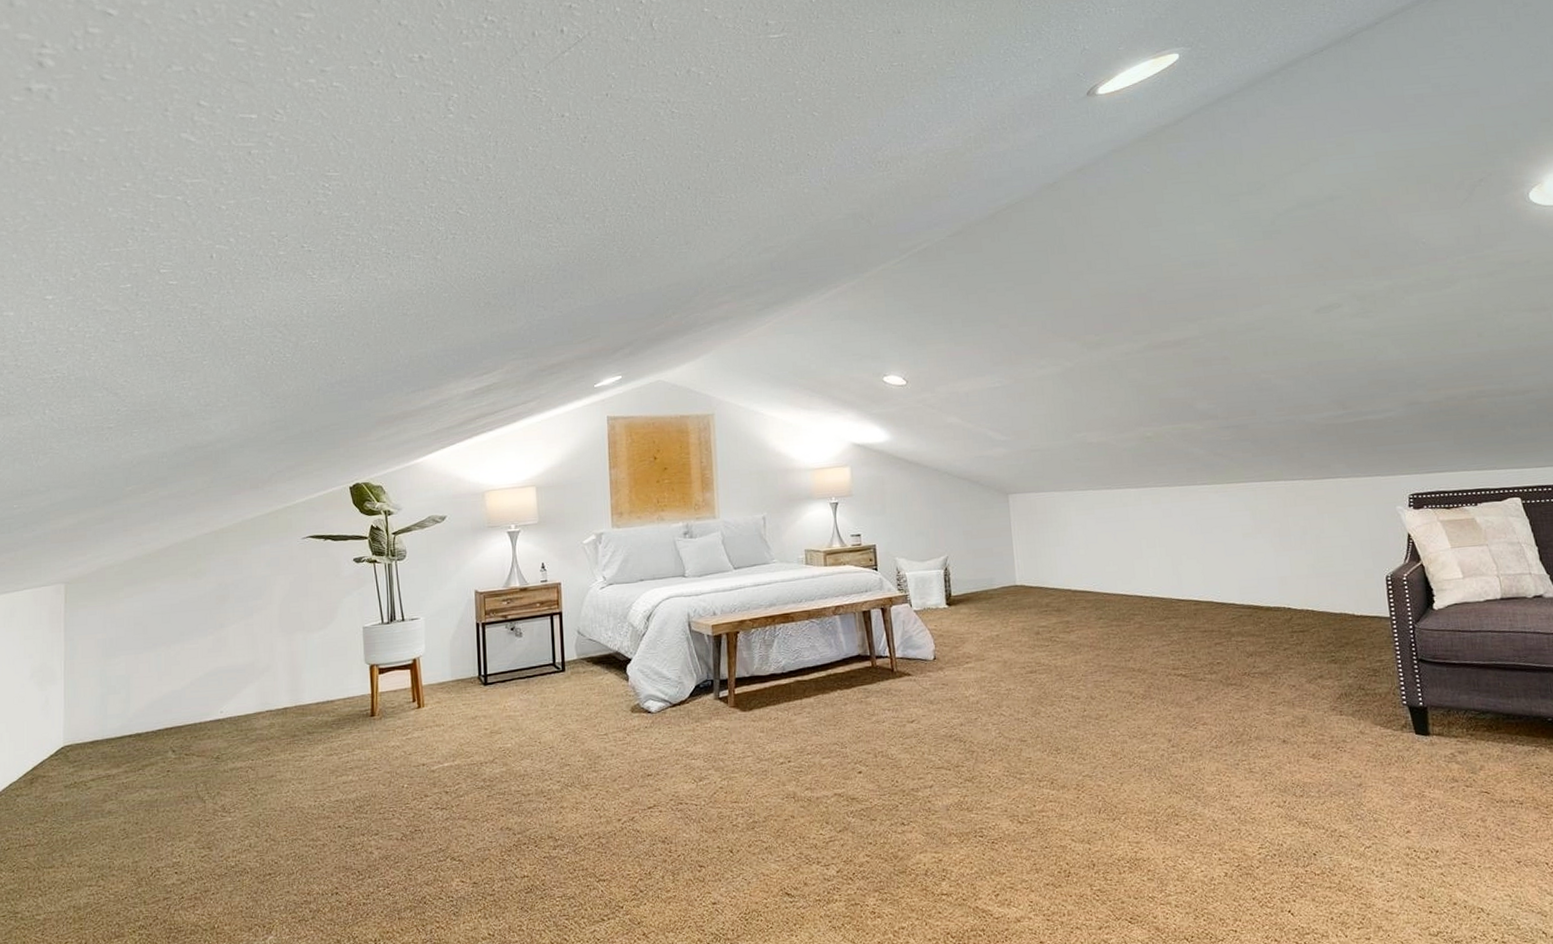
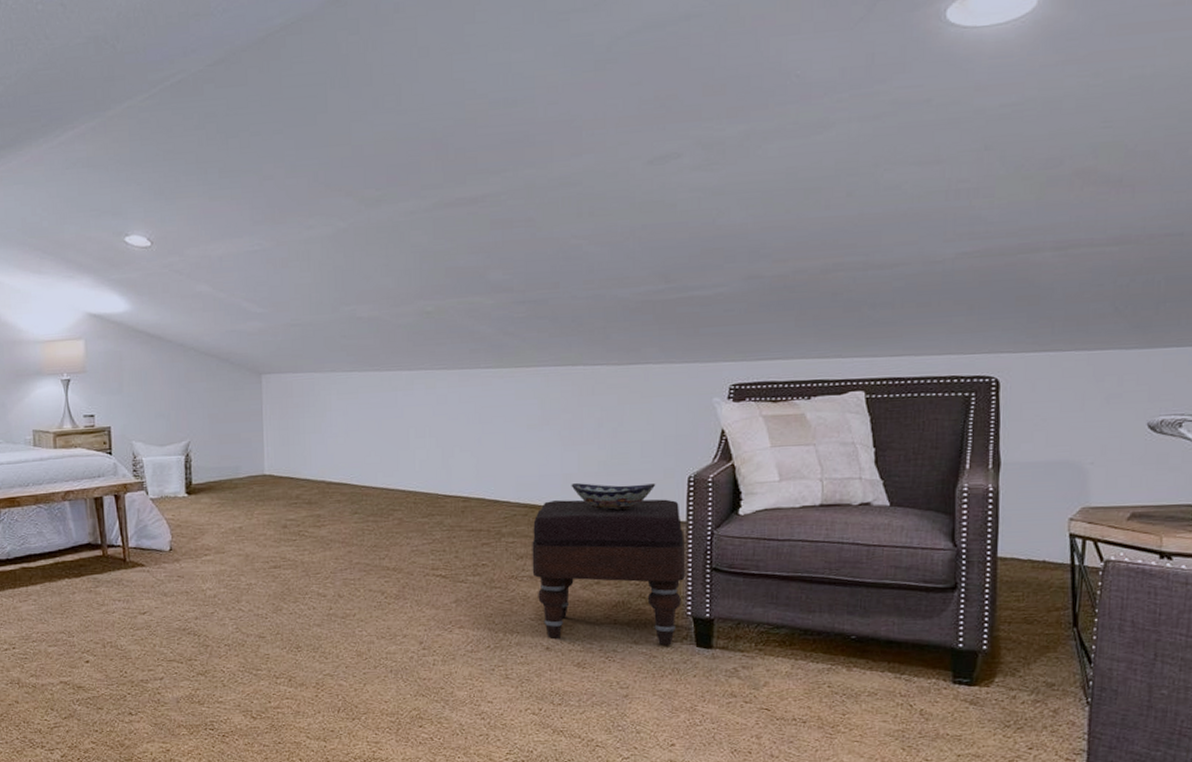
ottoman: none [1258,597,1397,735] -> present [532,499,686,646]
decorative bowl: none [1286,583,1360,609] -> present [571,483,656,511]

